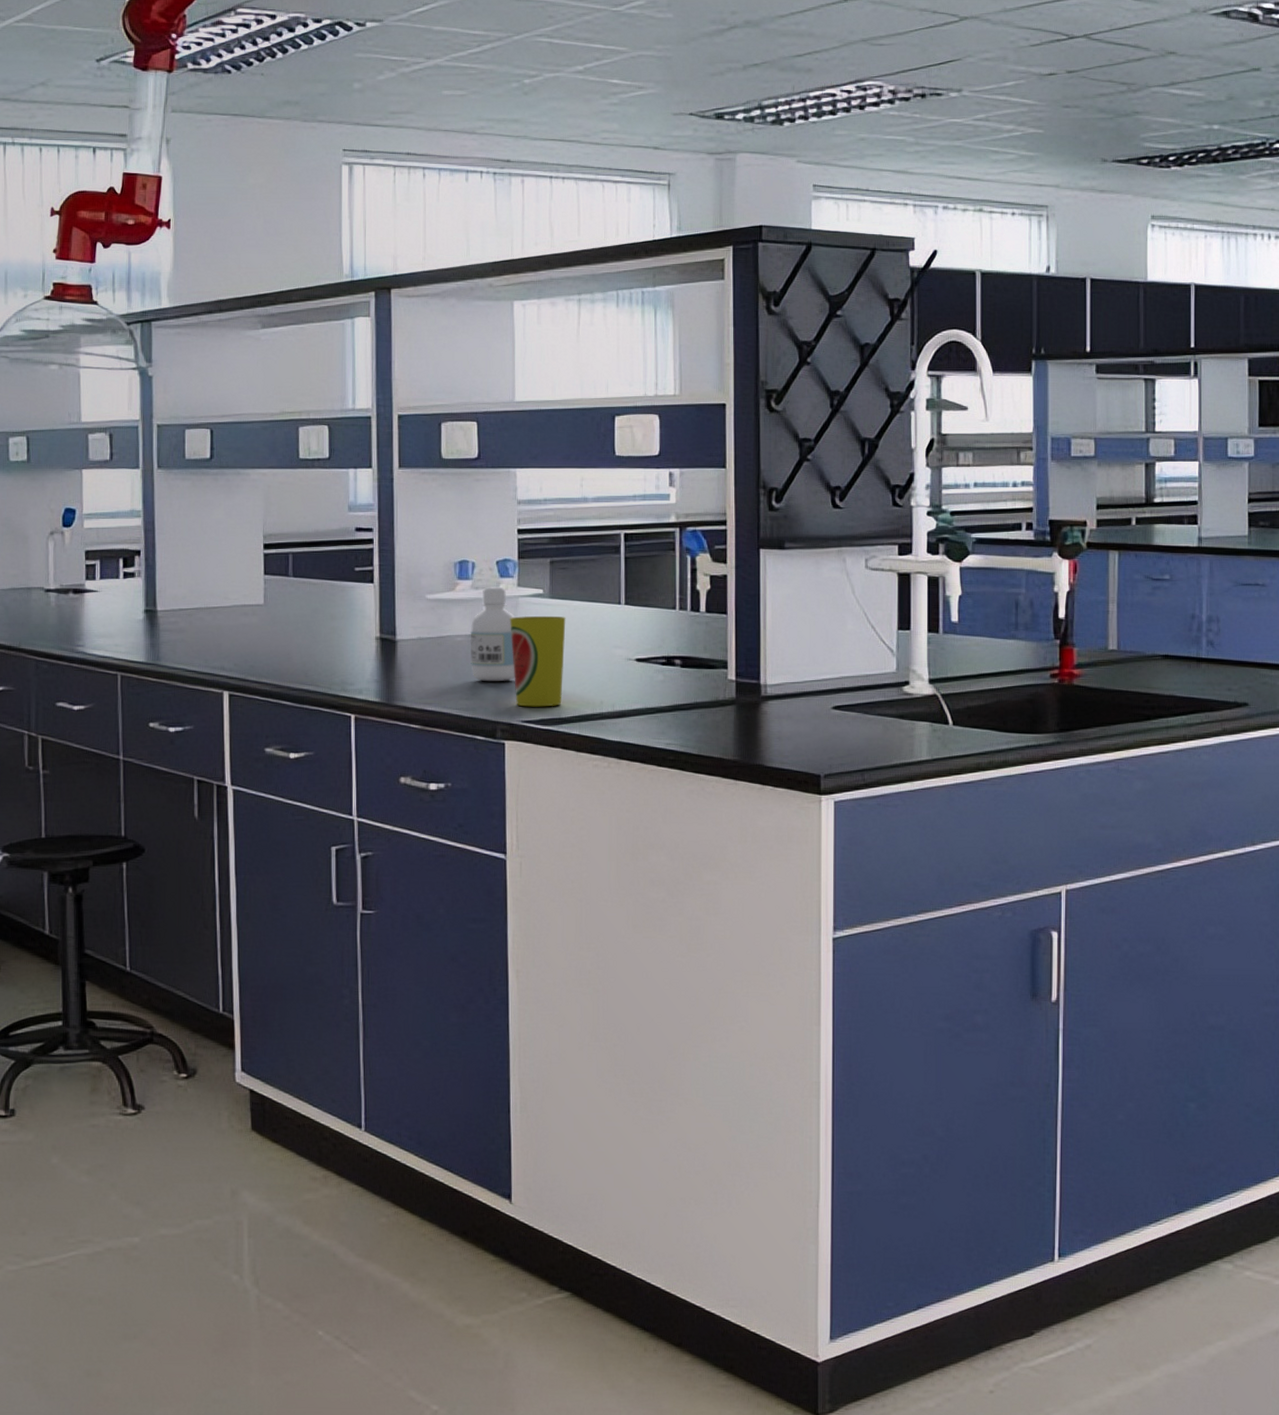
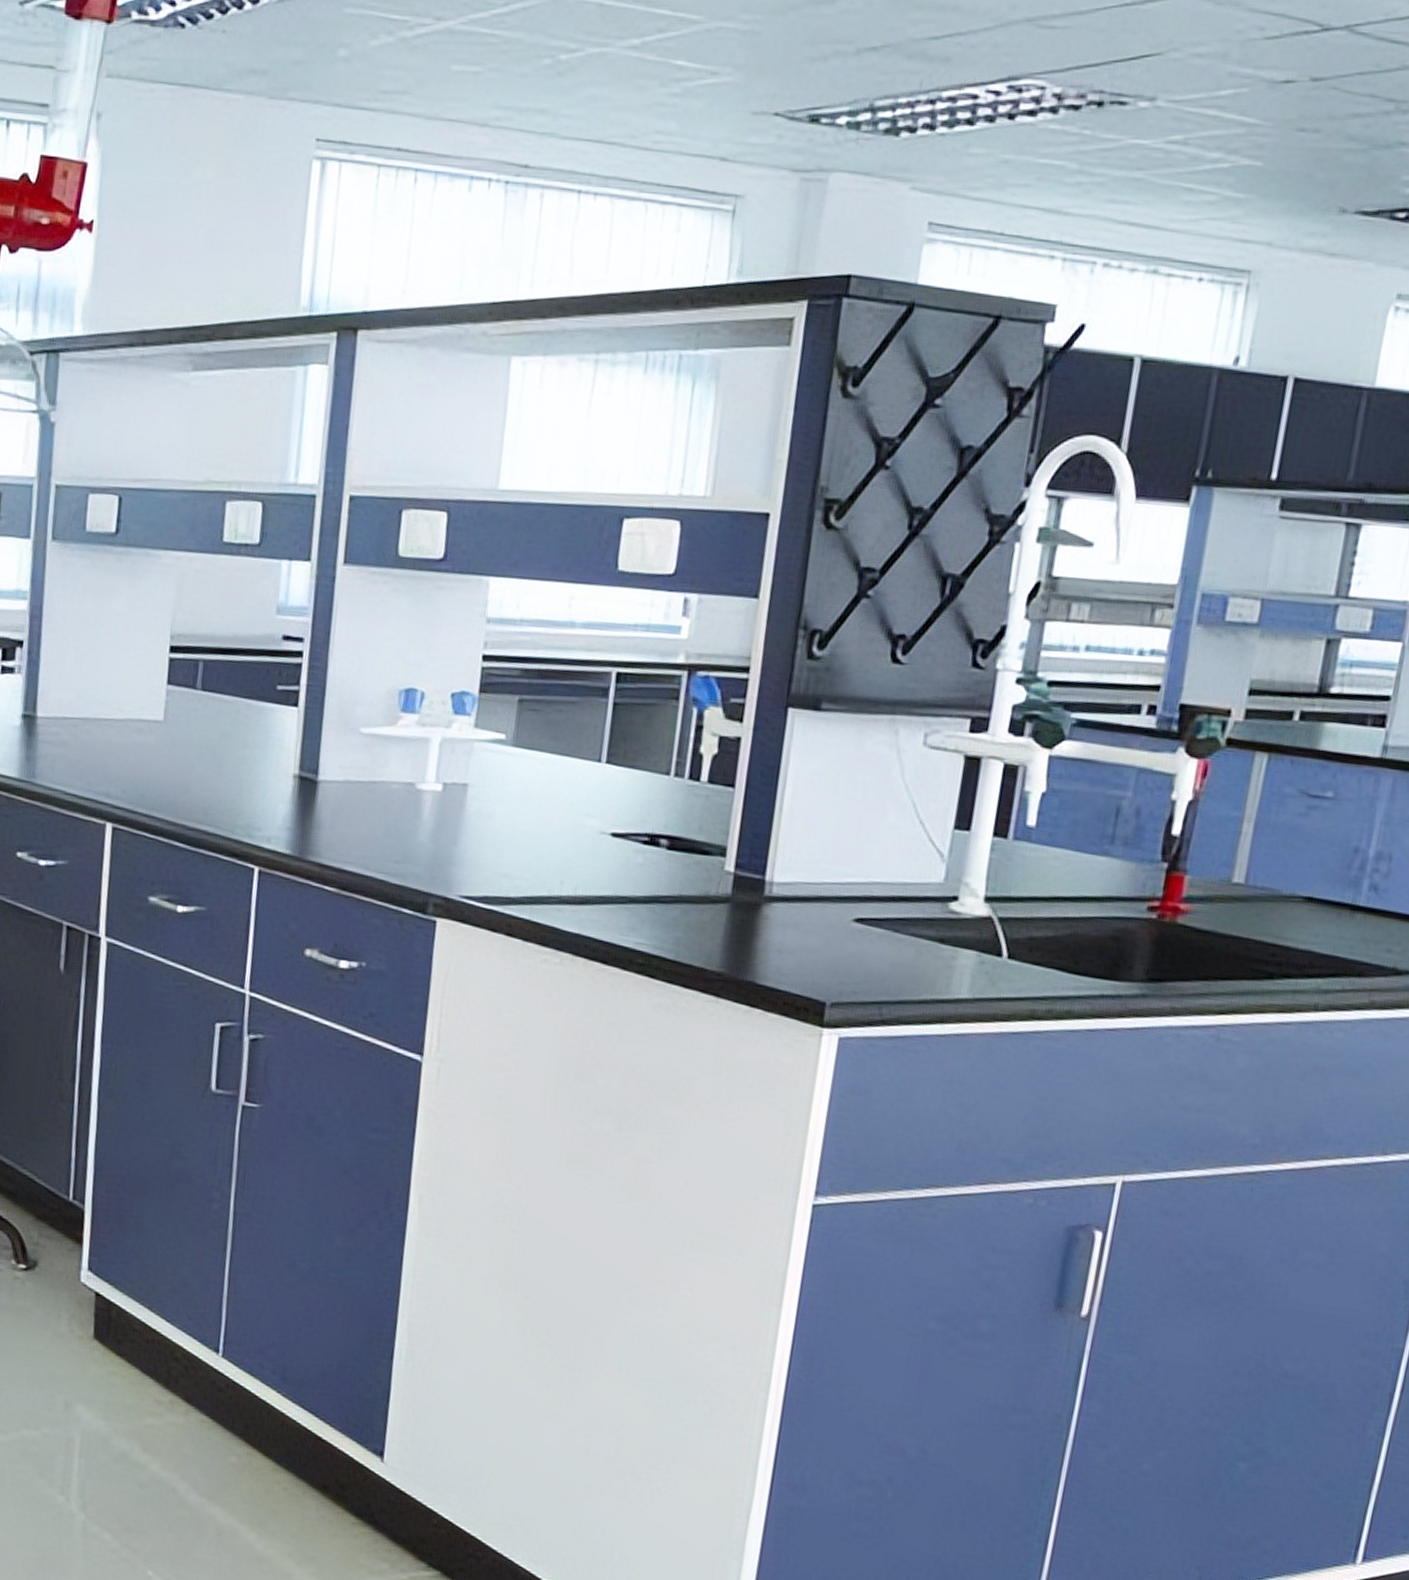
bottle: present [470,586,515,681] -> none [406,724,467,845]
cup: present [509,615,566,707] -> none [456,765,530,882]

